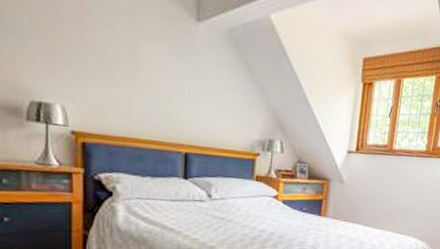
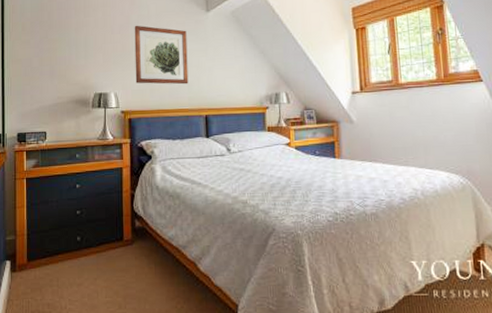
wall art: none [93,16,168,111] -> present [134,25,189,85]

